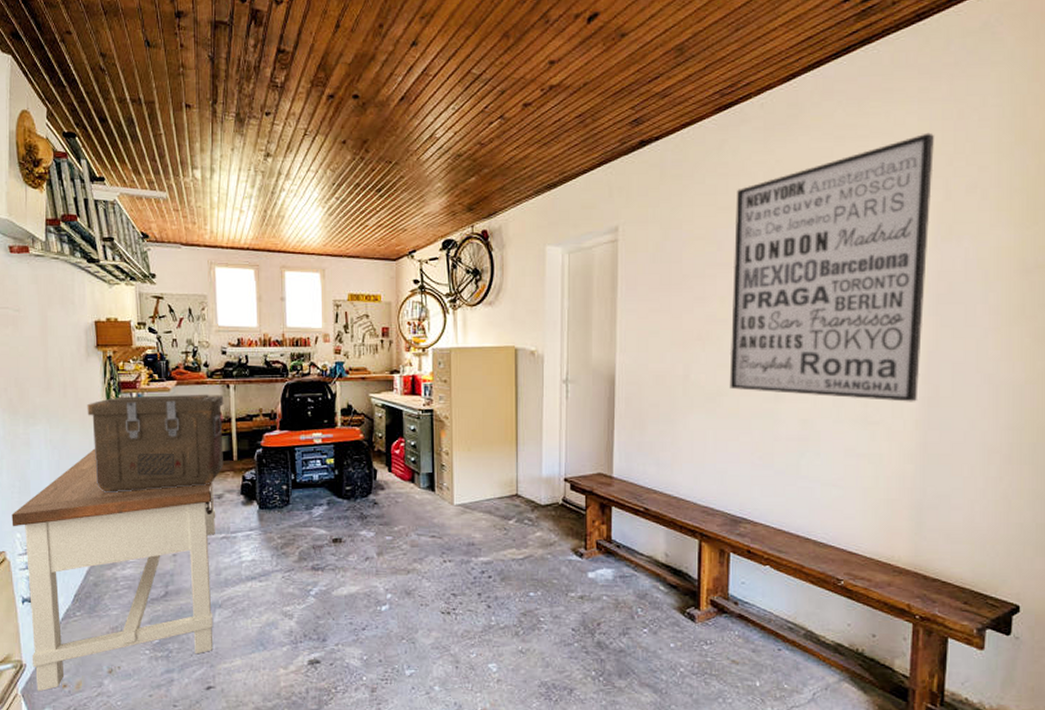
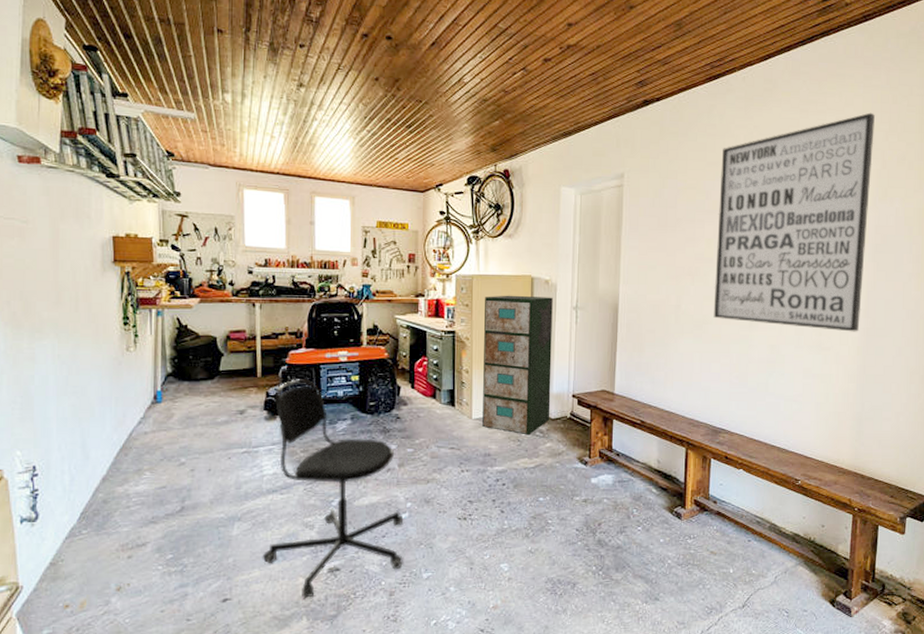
desk: present [11,448,216,692] -> none [11,364,238,614]
ammunition box: present [87,394,224,494] -> none [101,311,249,410]
office chair: none [243,462,384,691] -> present [262,379,404,599]
filing cabinet: none [465,368,540,523] -> present [482,295,553,435]

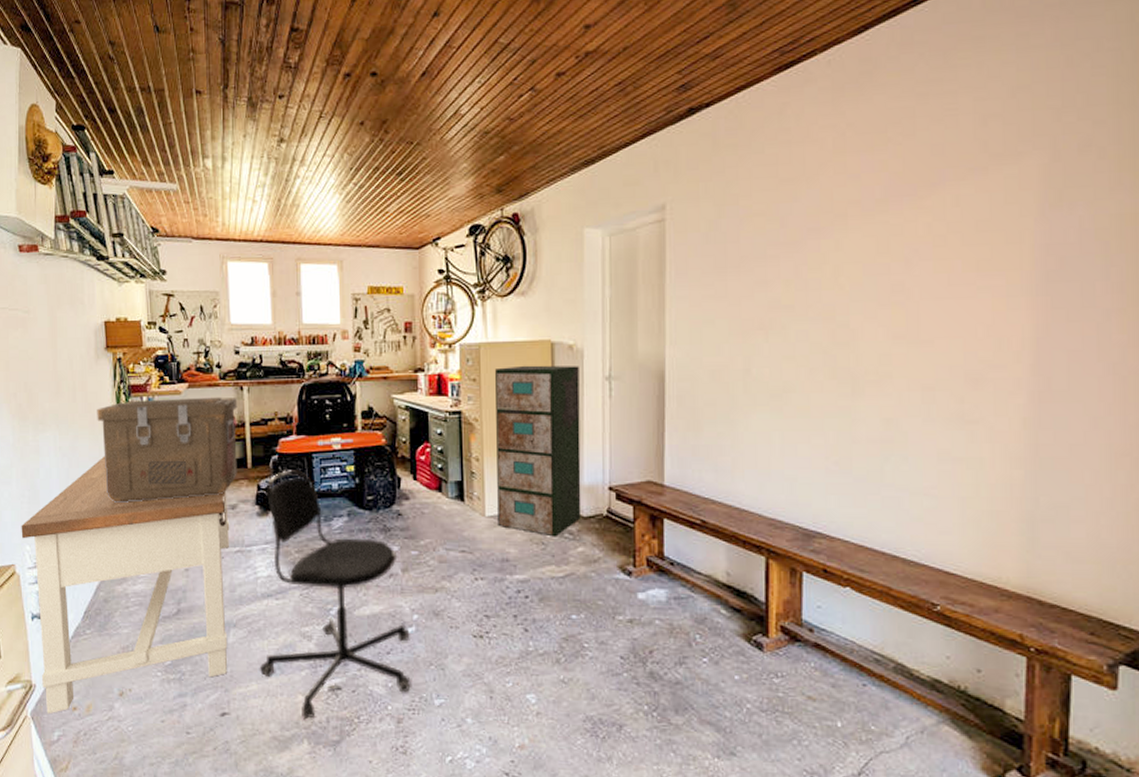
desk: none [11,364,238,614] -> present [21,456,230,714]
ammunition box: none [101,311,249,410] -> present [97,397,238,504]
wall art: present [713,112,875,332] -> none [797,84,1038,397]

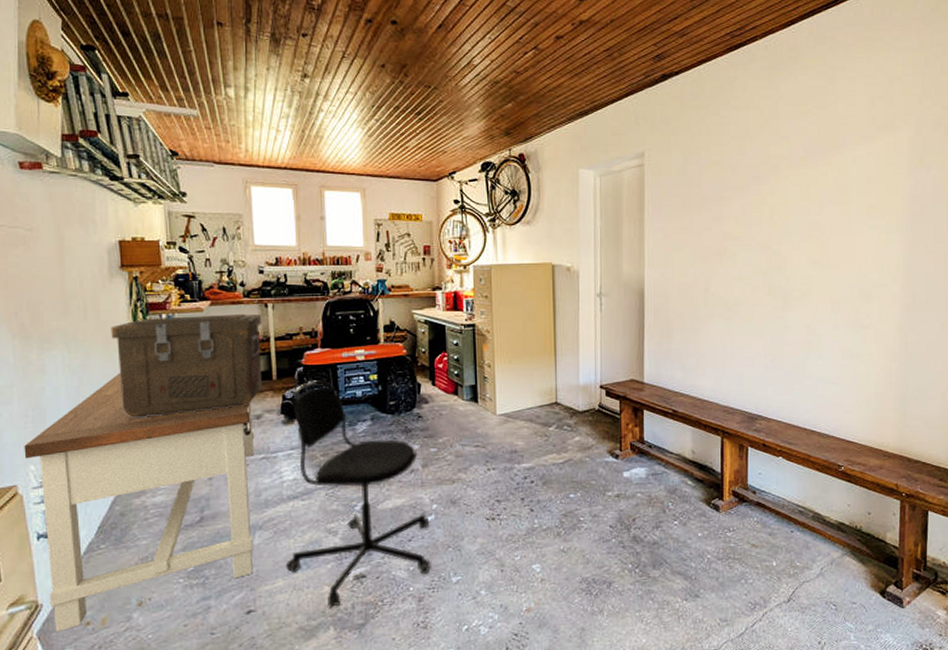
filing cabinet: present [495,365,582,537] -> none [505,284,578,430]

